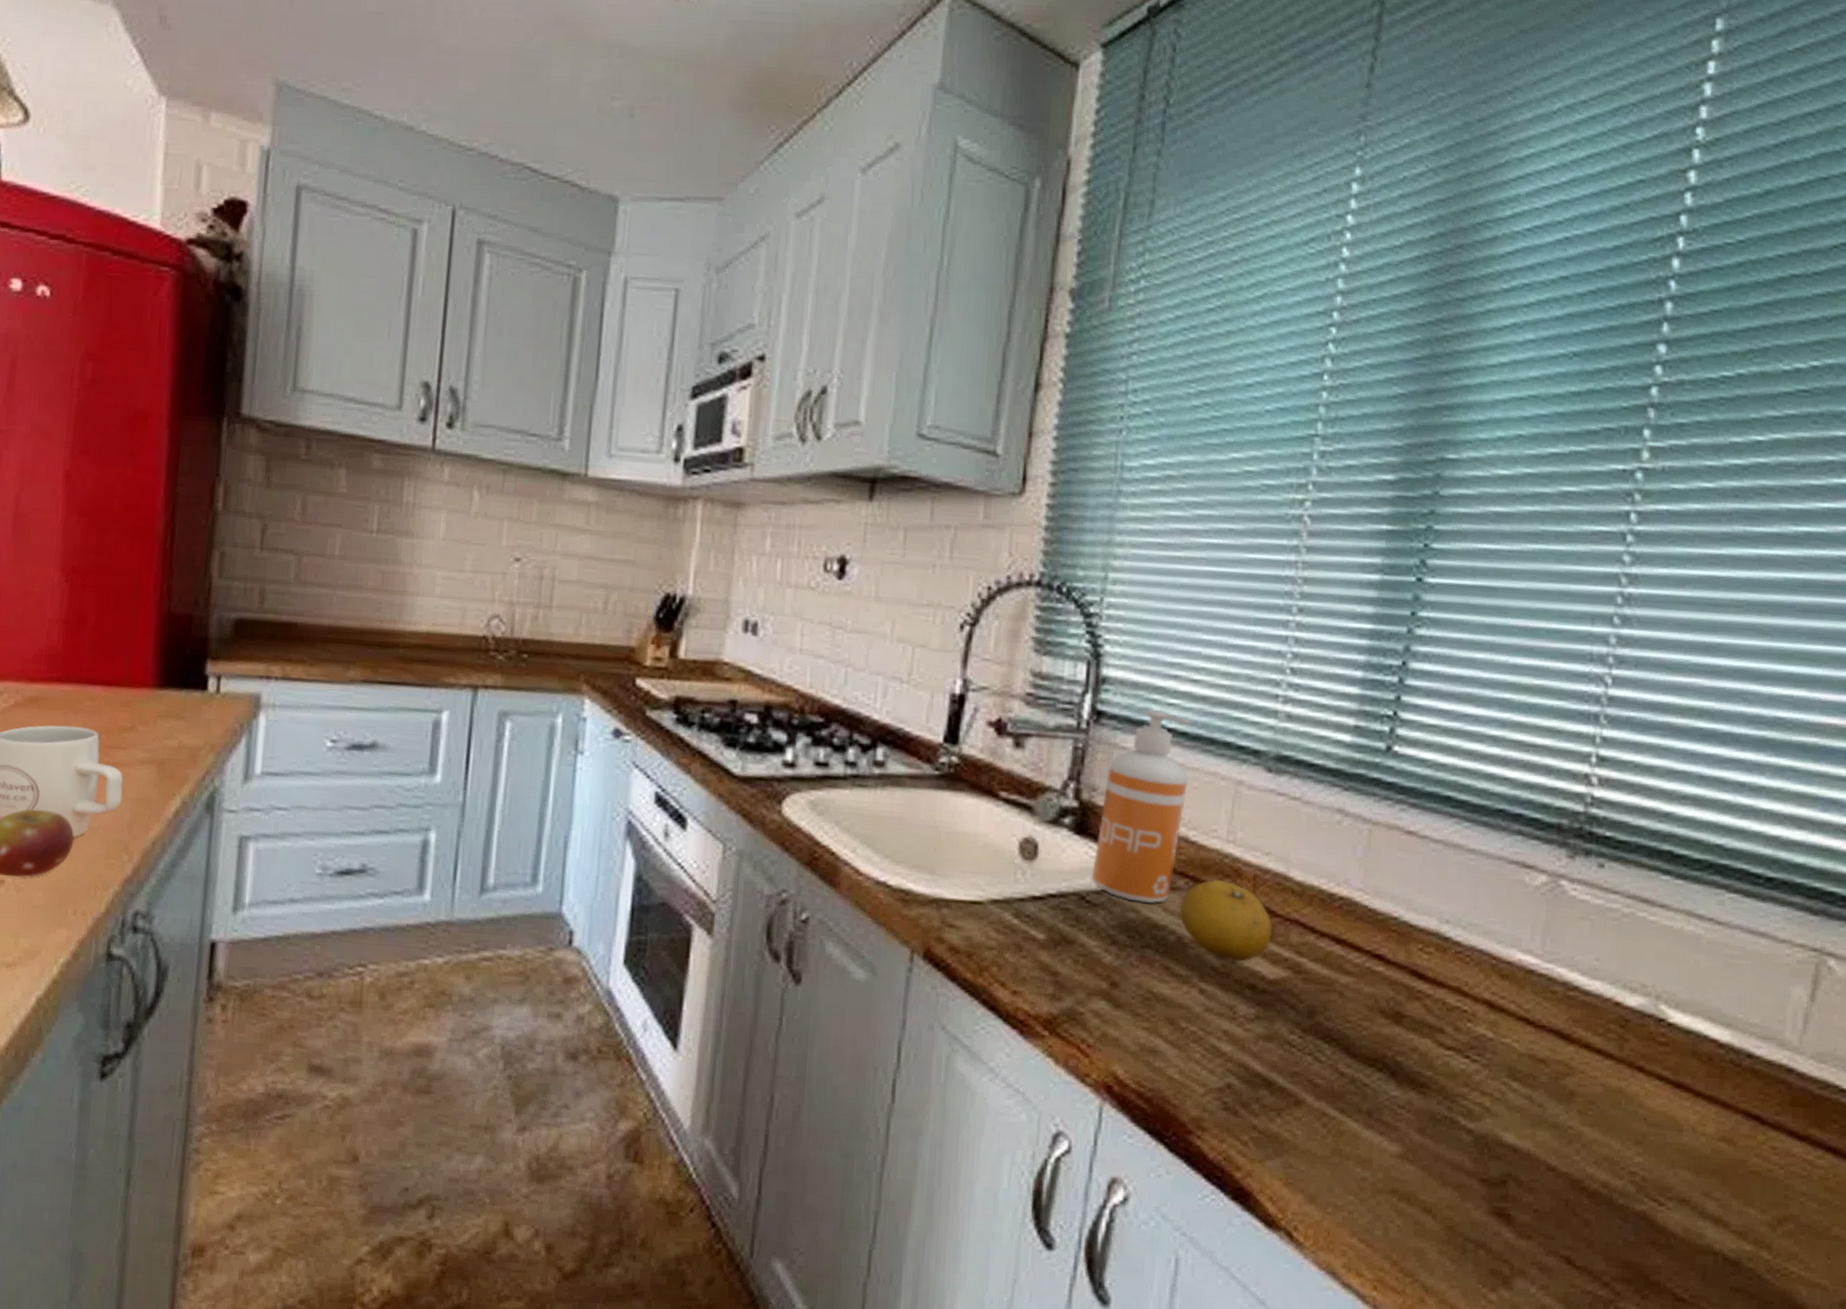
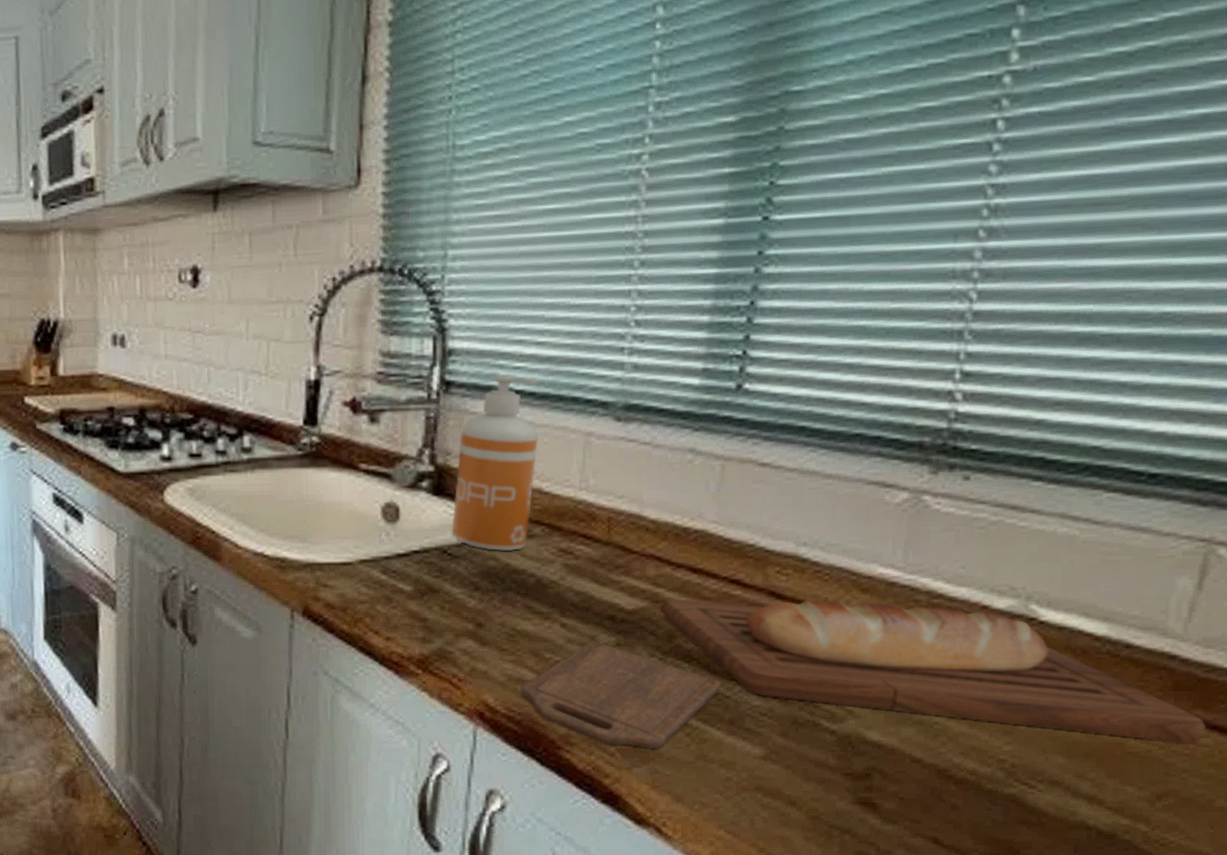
cutting board: none [1153,1011,1360,1140] -> present [521,640,721,750]
fruit: present [1180,879,1273,962] -> none [538,524,629,596]
bread loaf: none [1302,970,1821,1165] -> present [660,599,1206,744]

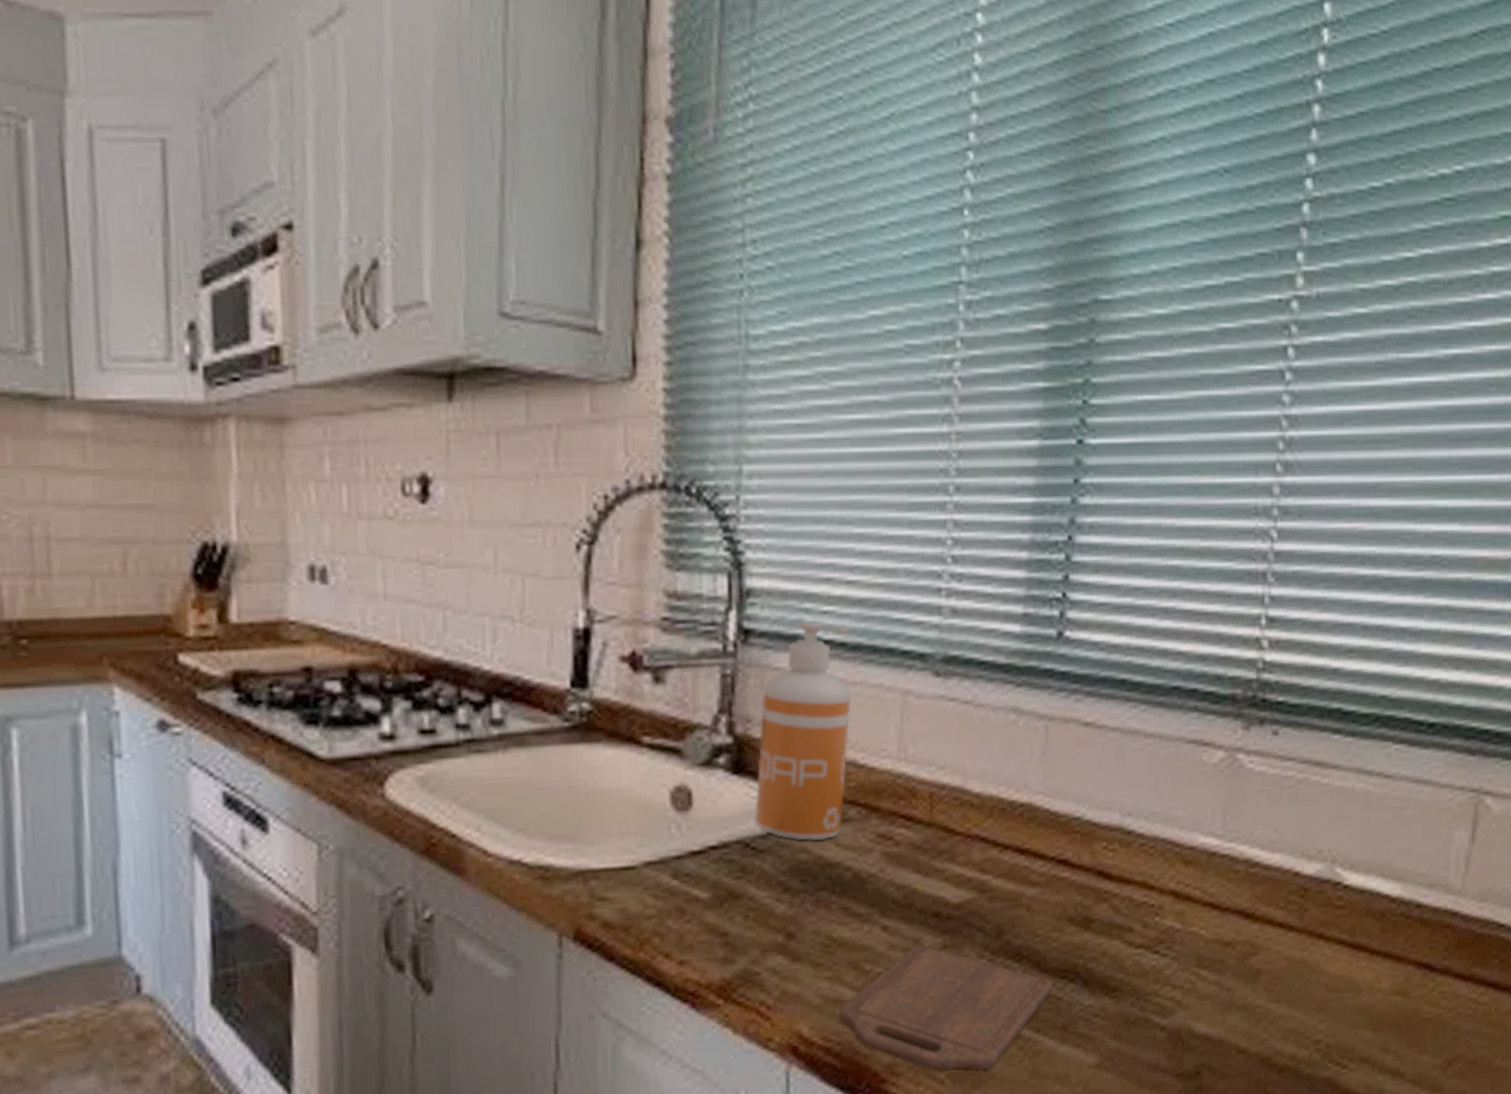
bread loaf: present [660,599,1206,744] -> none [988,876,1483,1004]

